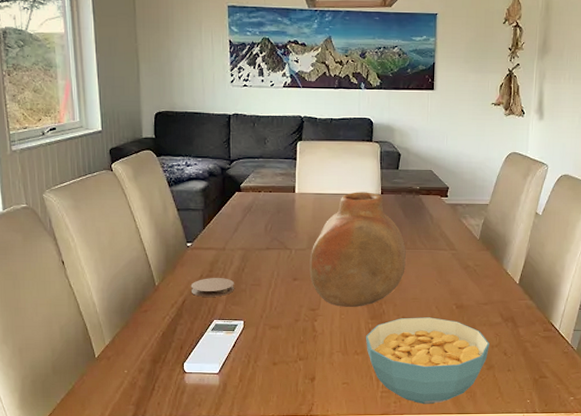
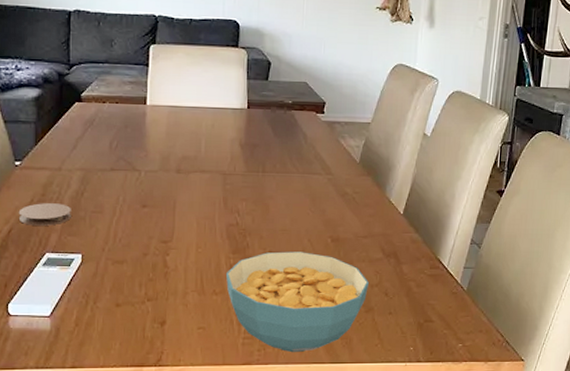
vase: present [309,192,406,307] -> none [161,105,275,239]

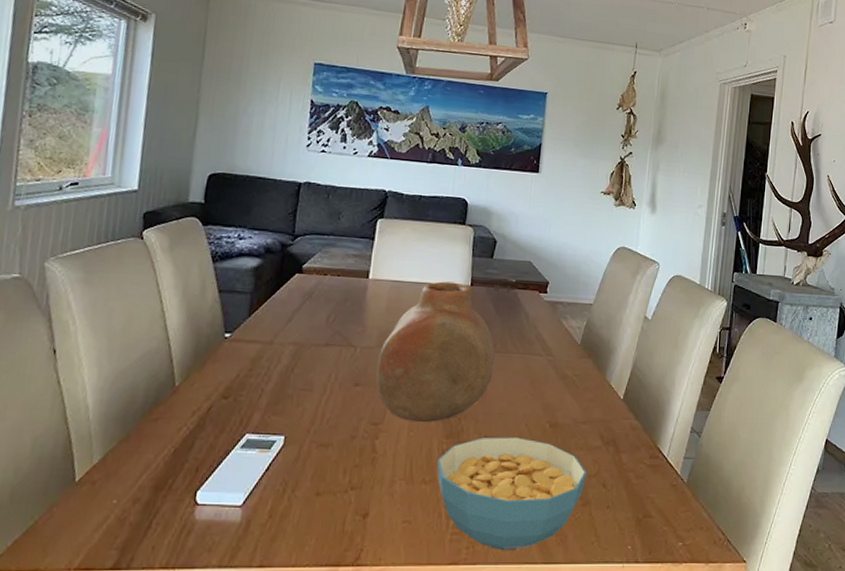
coaster: present [18,203,71,226] -> none [220,378,279,404]
vase: none [161,105,275,239] -> present [375,281,495,422]

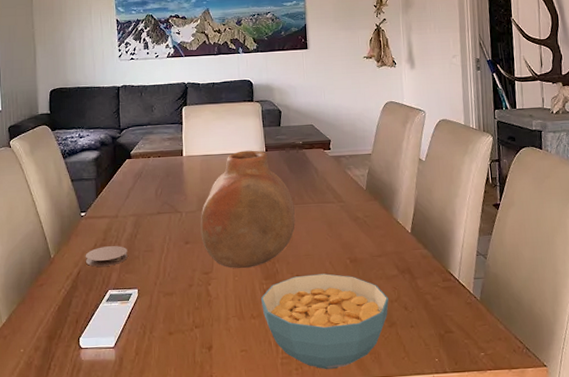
coaster: none [220,378,279,404] -> present [85,246,128,267]

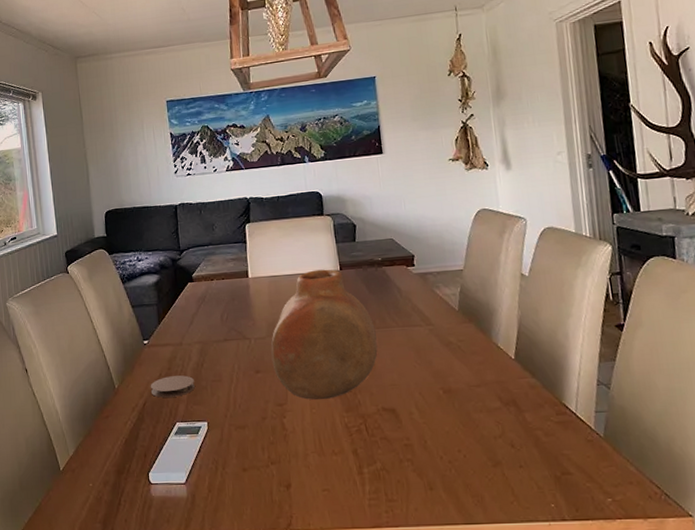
cereal bowl: present [260,273,389,370] -> none [342,406,492,514]

